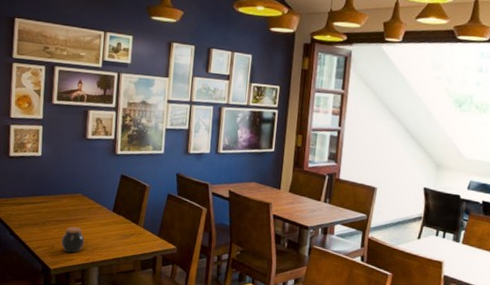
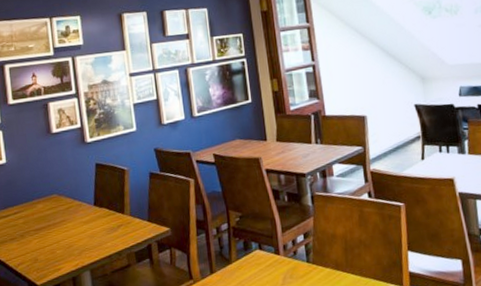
jar: present [61,226,85,253] -> none [44,231,70,263]

